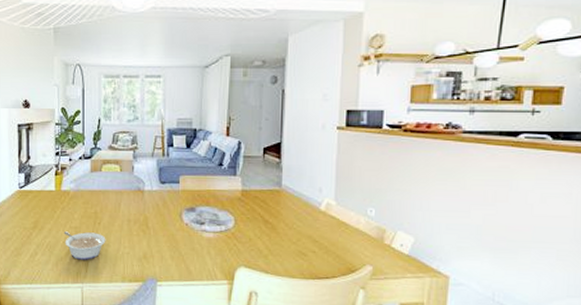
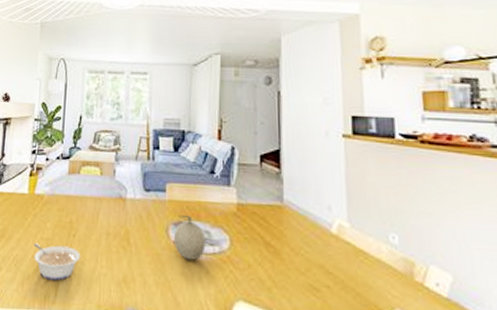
fruit: none [187,201,214,238] -> present [174,214,206,261]

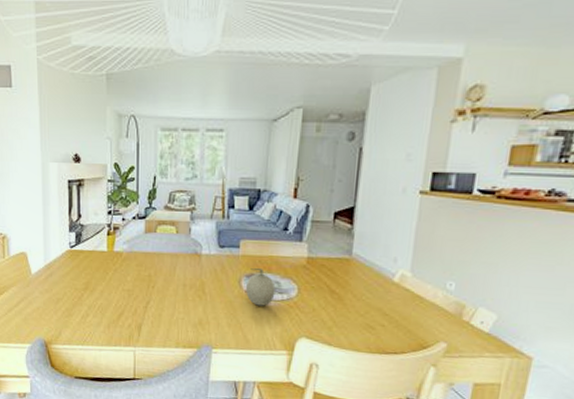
legume: present [33,243,81,281] -> none [116,294,160,324]

